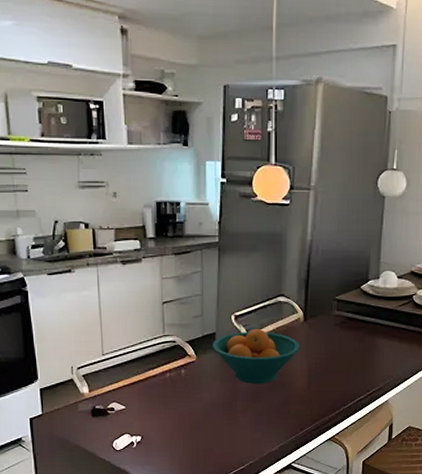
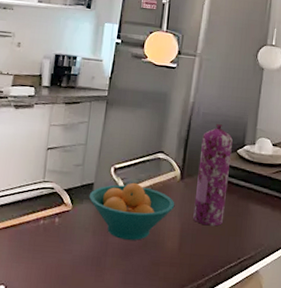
gas cylinder: none [320,261,355,363] -> present [193,124,233,226]

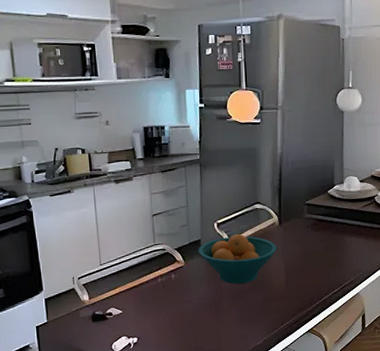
gas cylinder: present [193,124,233,226] -> none [294,170,323,262]

